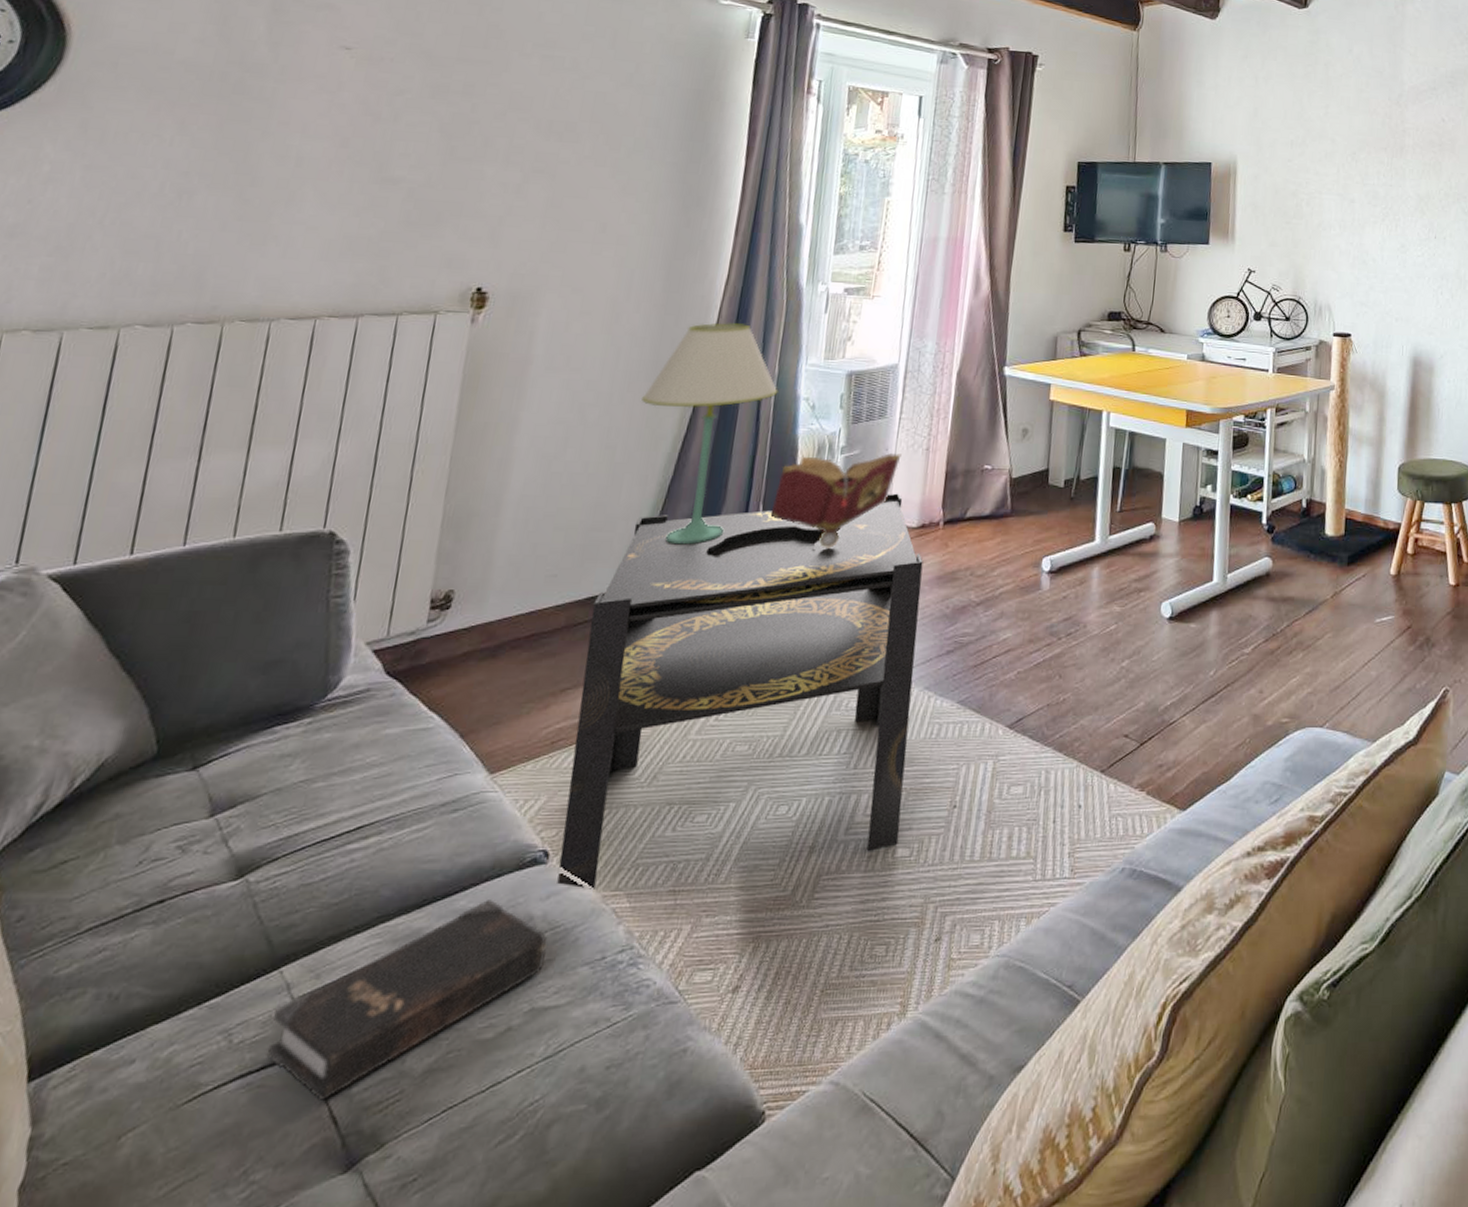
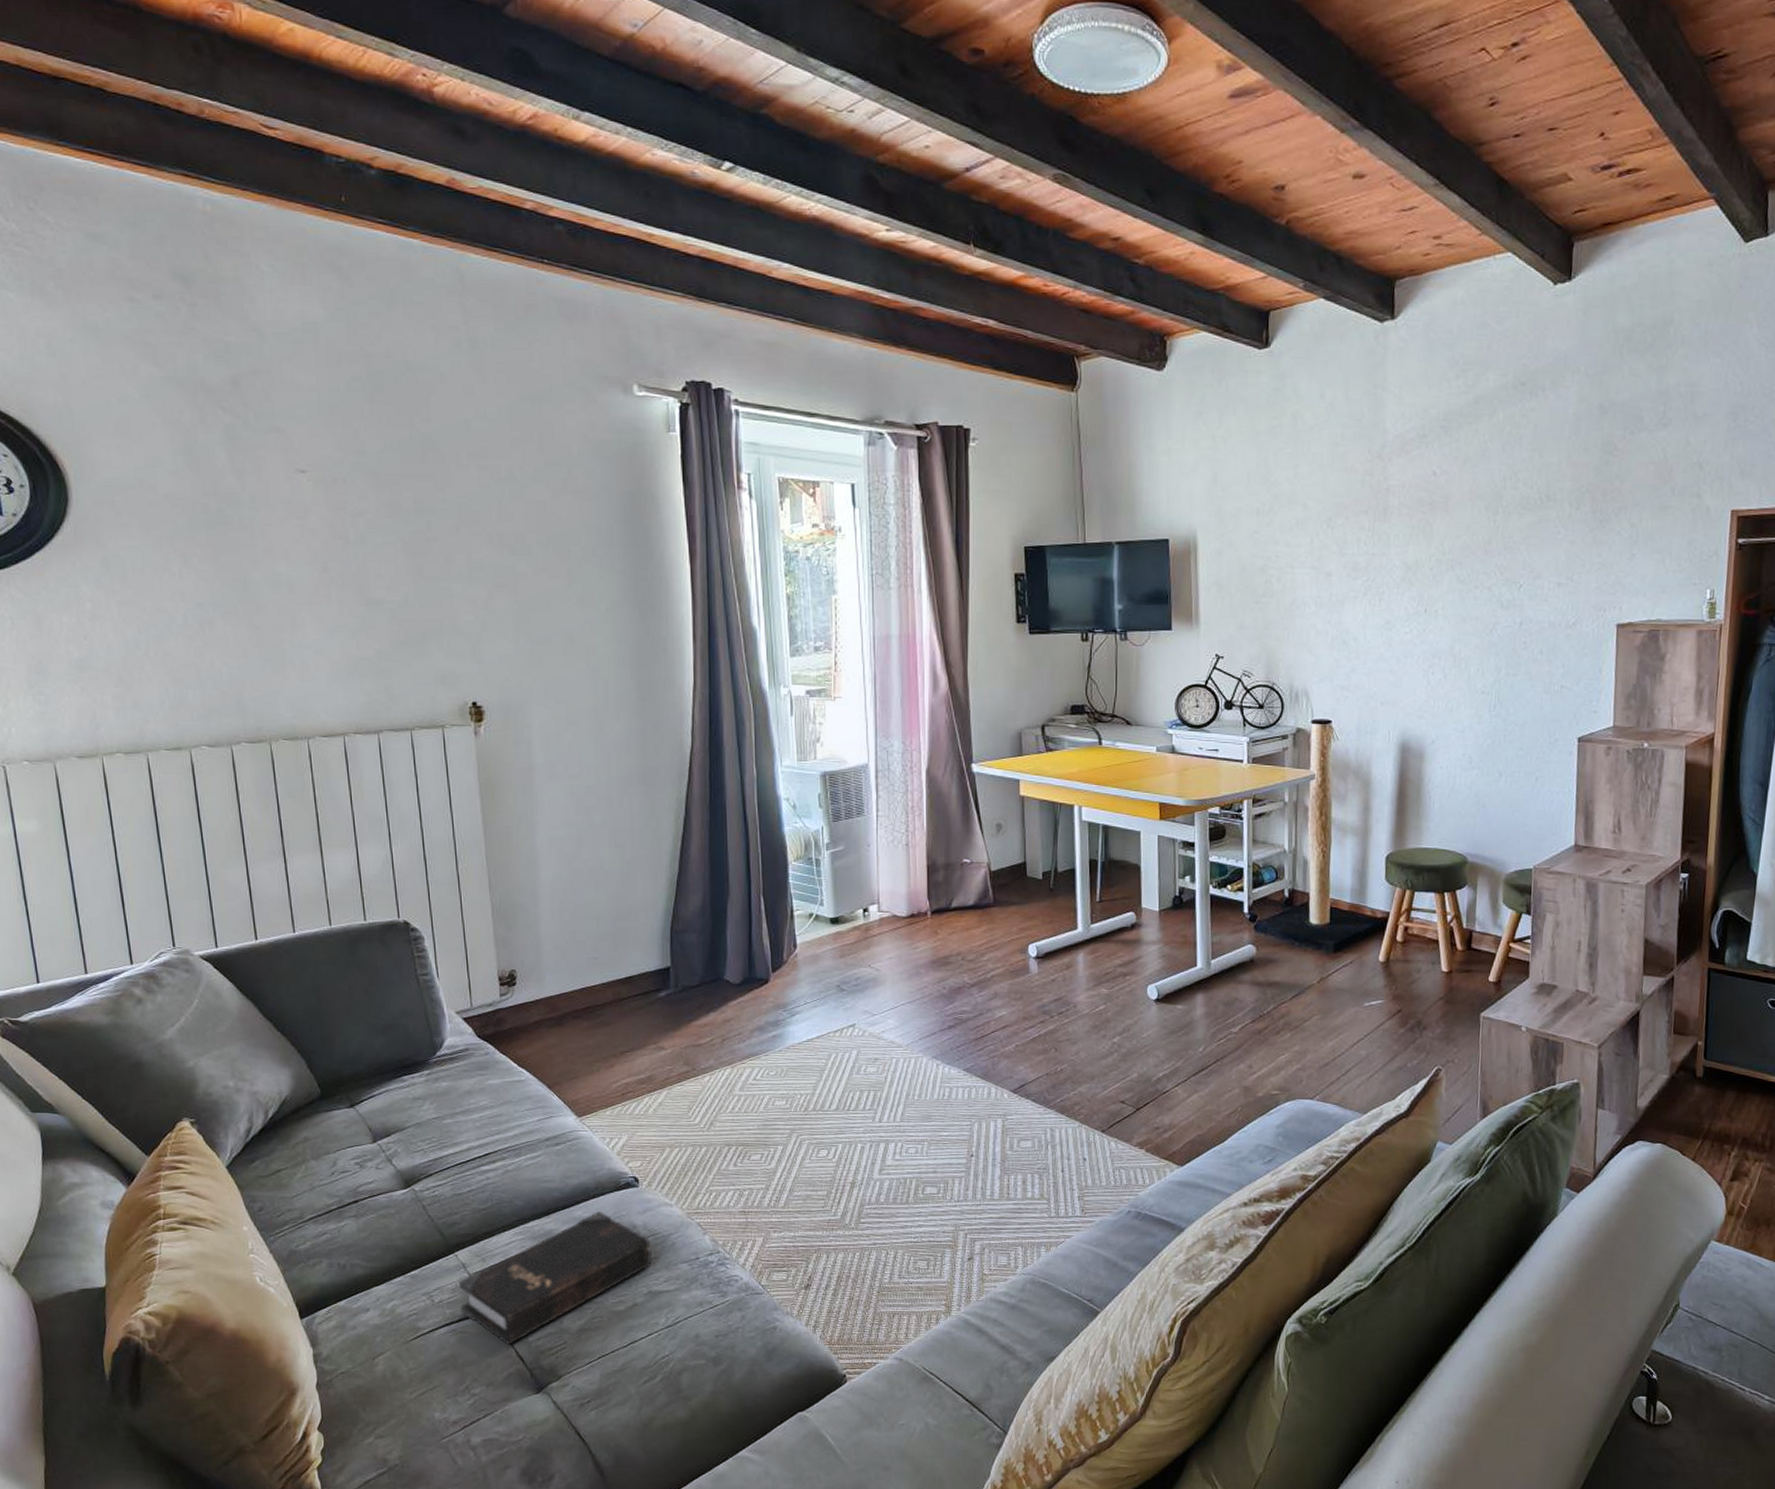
side table: present [557,493,923,889] -> none [632,885,926,1208]
table lamp: present [641,323,779,544] -> none [638,728,760,931]
book: present [770,453,902,548] -> none [771,849,883,936]

